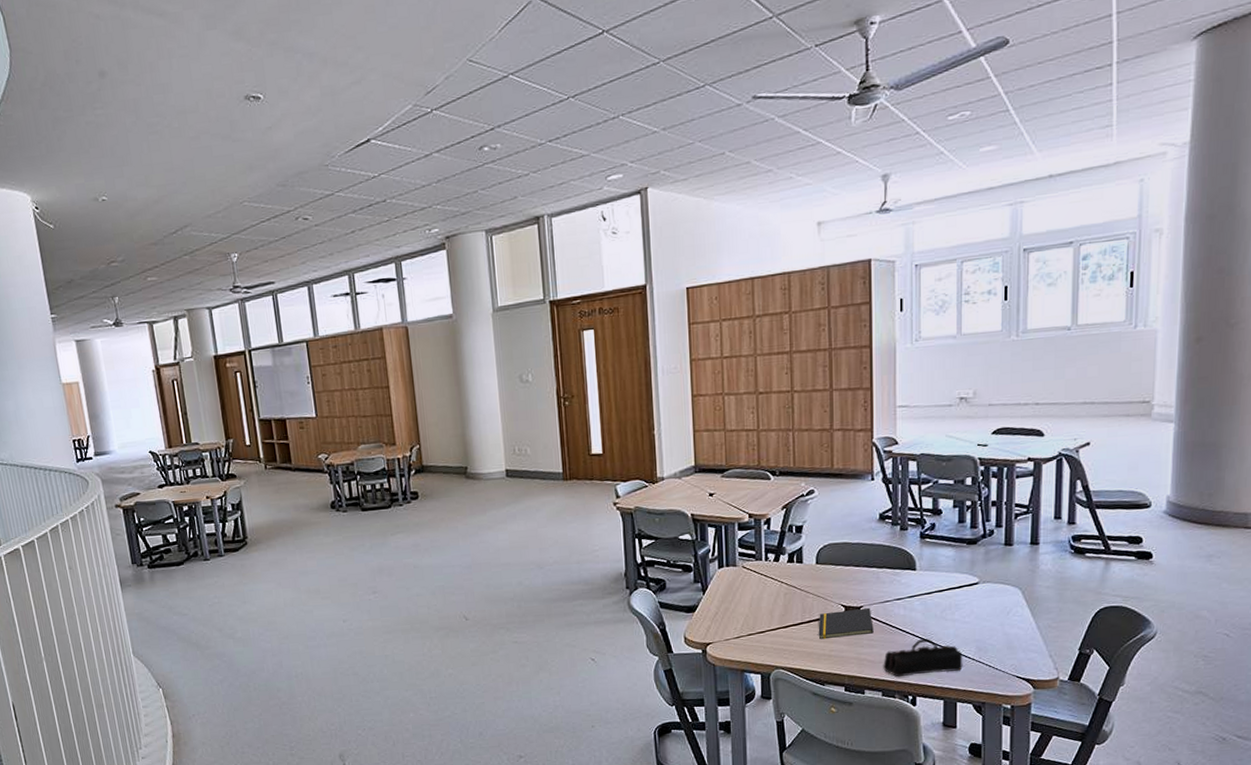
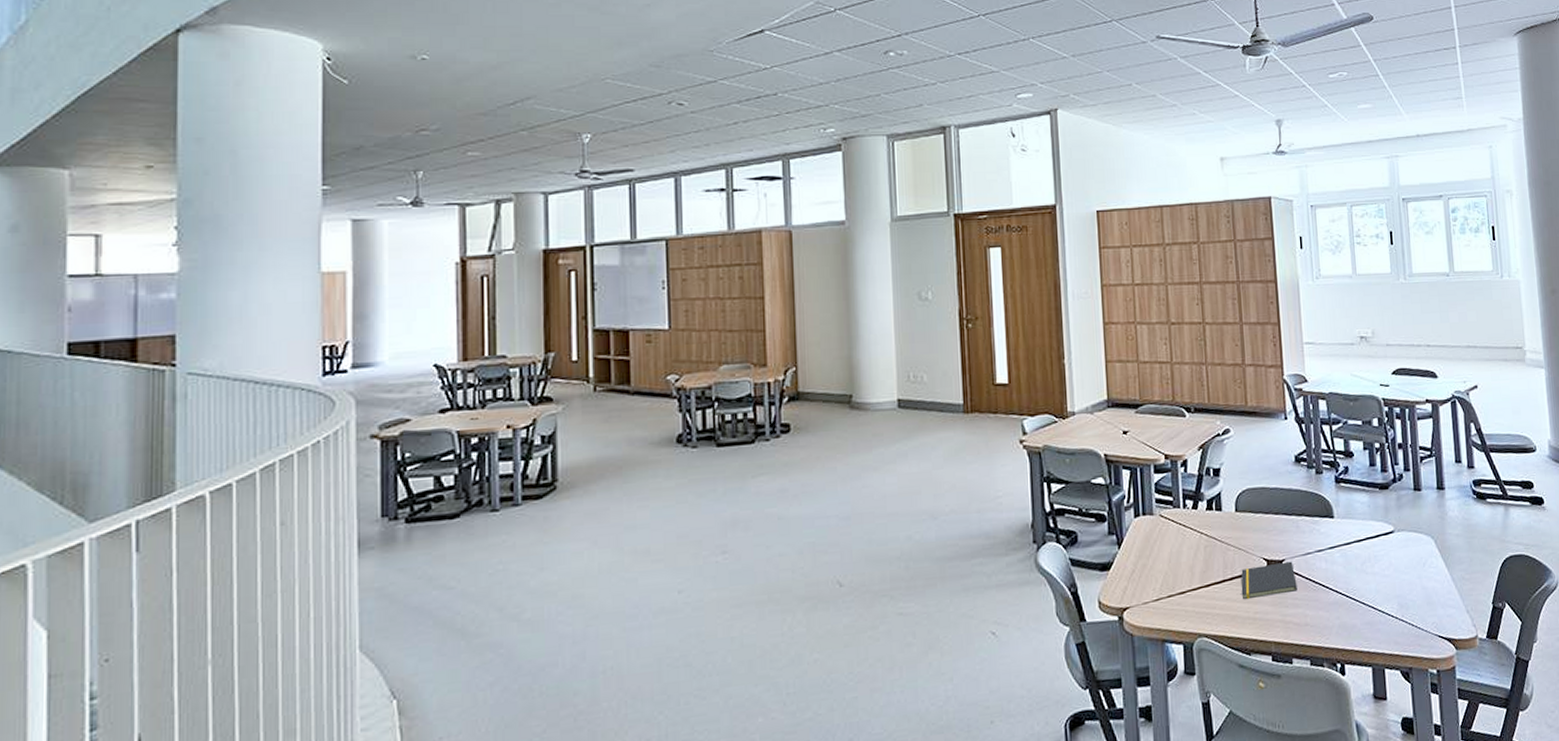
pencil case: present [883,638,963,677] -> none [1309,594,1387,642]

